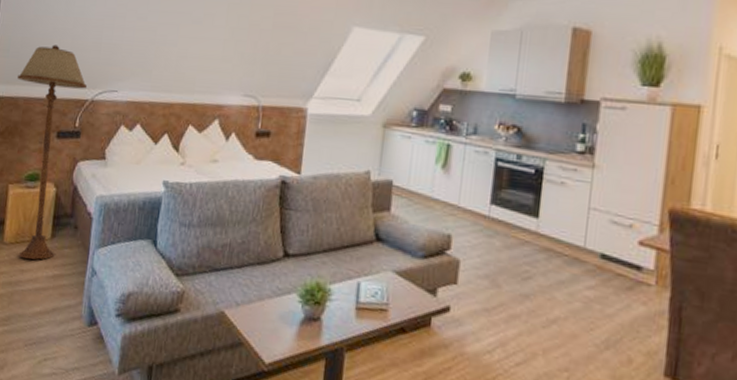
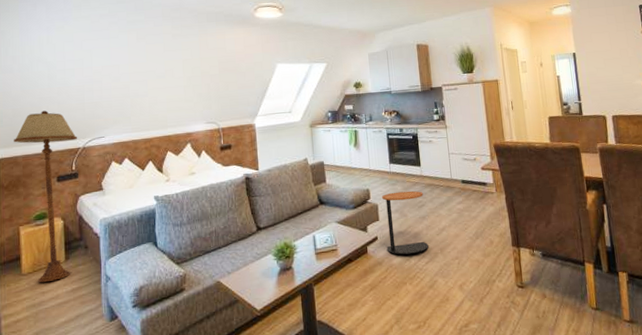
side table: none [460,247,534,347] -> present [382,190,429,255]

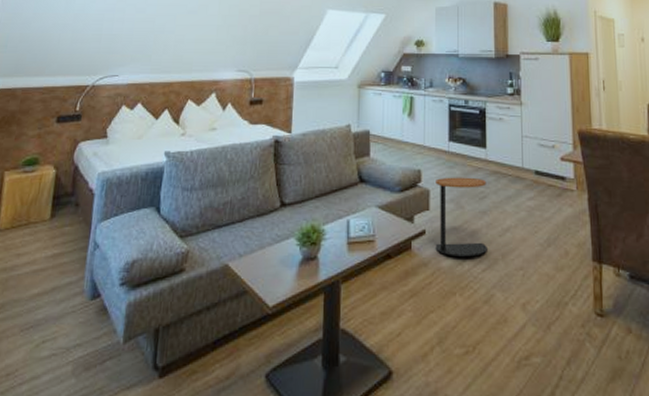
floor lamp: present [14,110,78,283] -> none [15,38,88,243]

